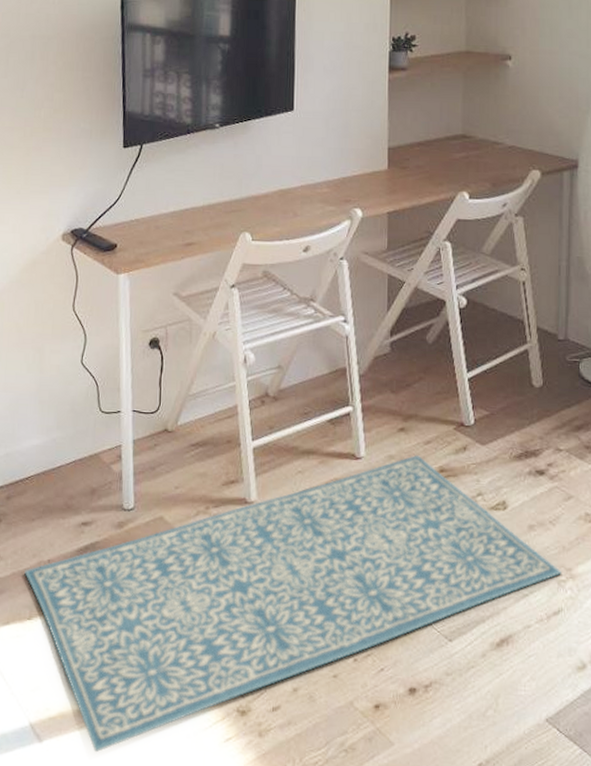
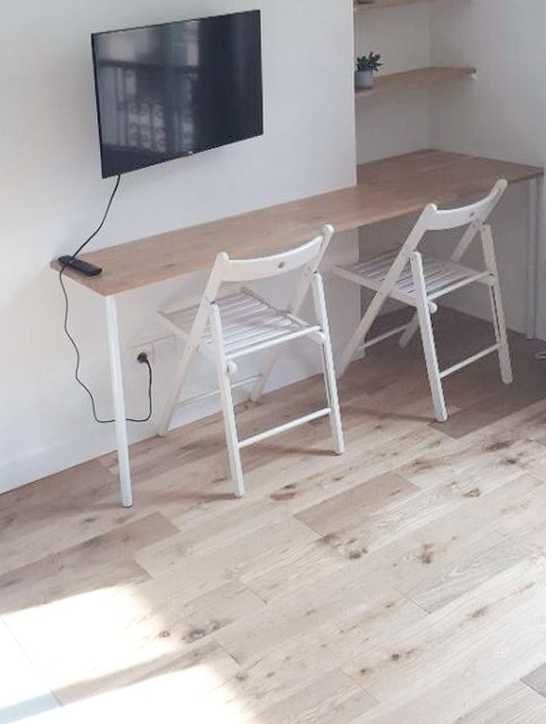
rug: present [24,454,561,753] -> none [37,449,533,715]

